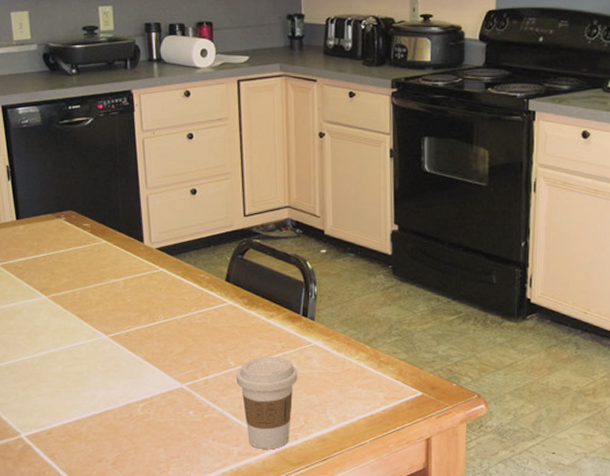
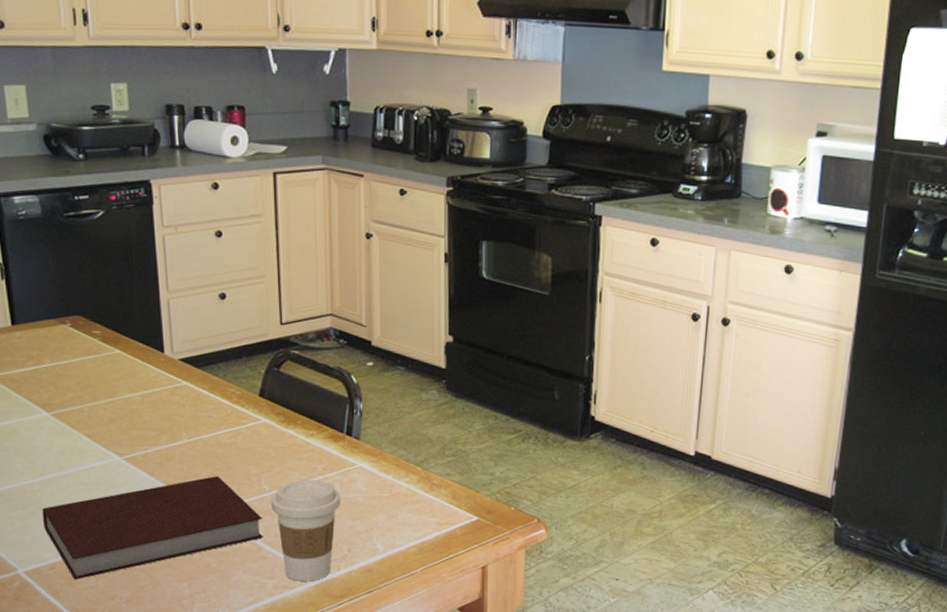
notebook: none [41,353,229,444] -> present [42,476,263,580]

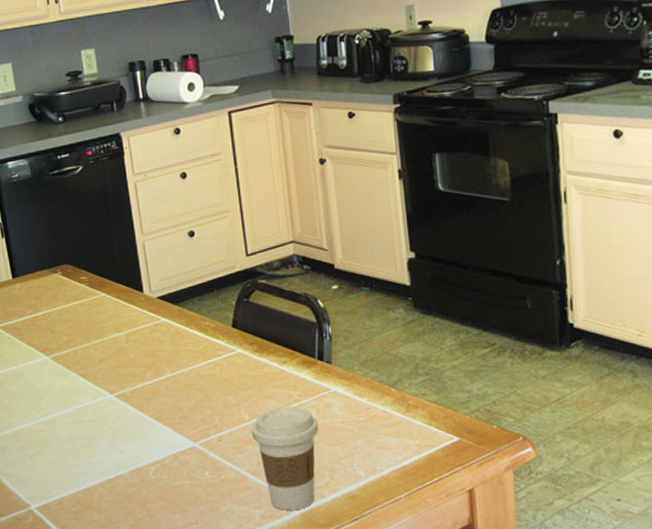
notebook: present [42,476,263,580] -> none [48,408,247,515]

